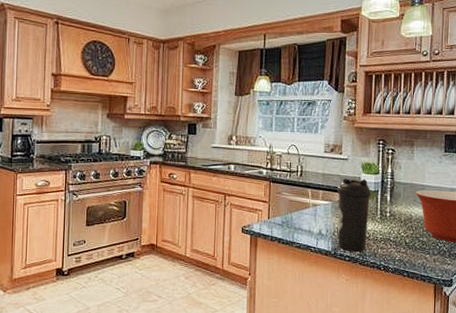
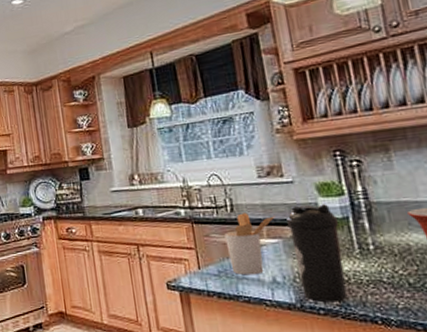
utensil holder: none [292,178,330,227] -> present [224,213,275,275]

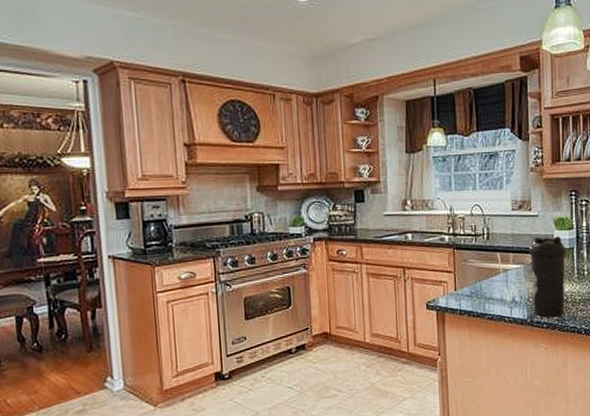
utensil holder: present [224,213,275,275] -> none [479,241,521,296]

